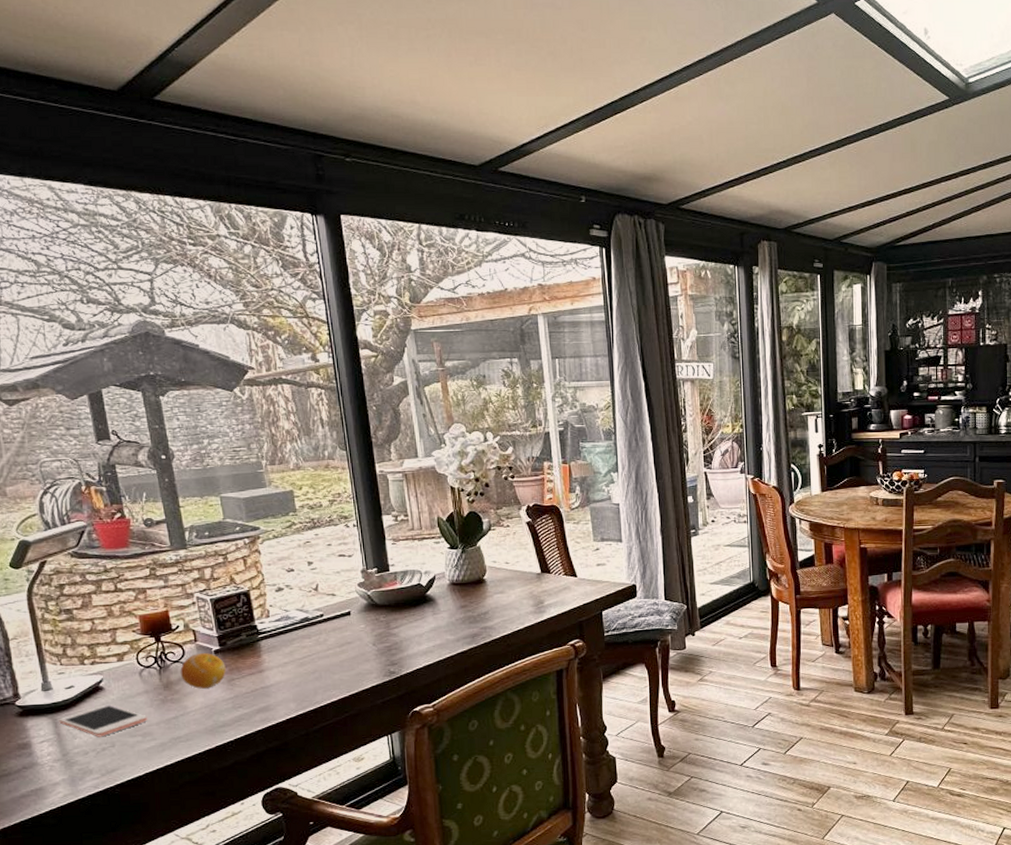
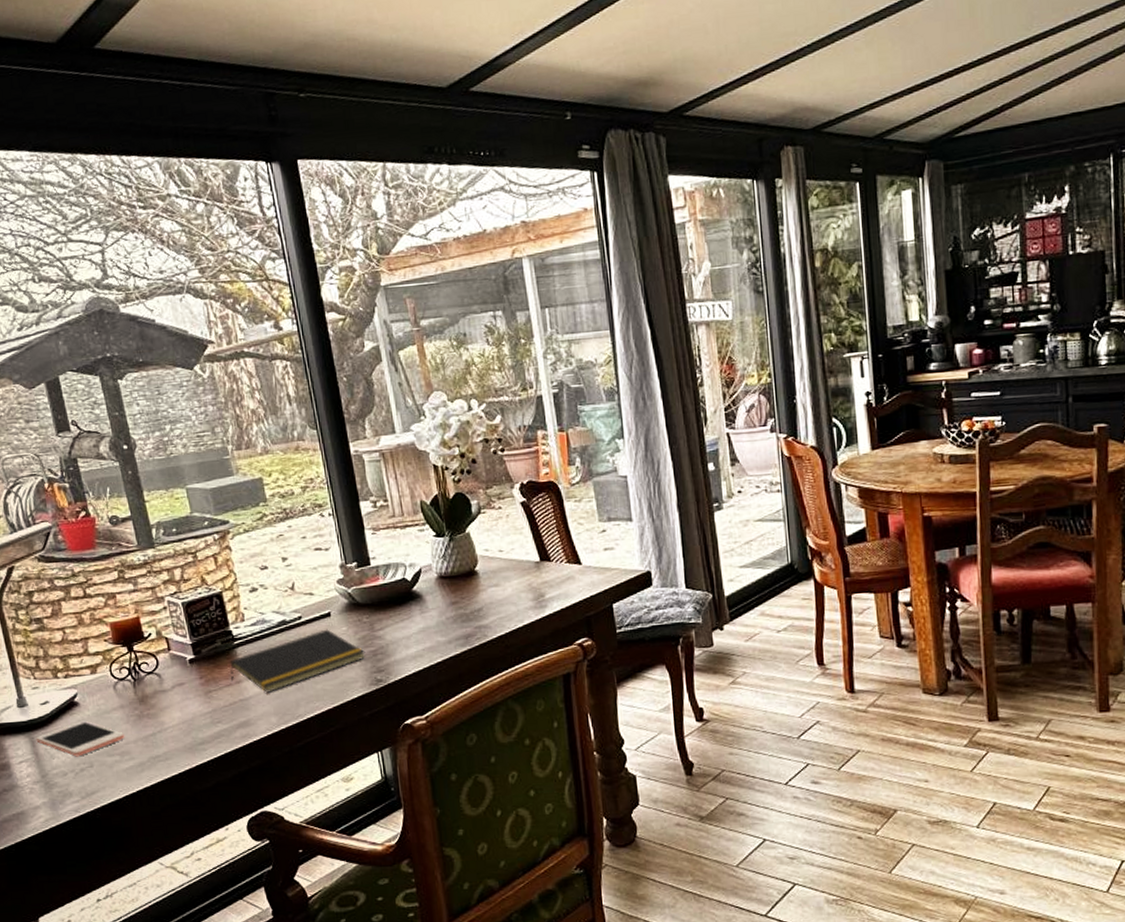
fruit: present [180,653,226,689] -> none [155,663,202,703]
notepad: none [253,626,381,681] -> present [230,629,366,693]

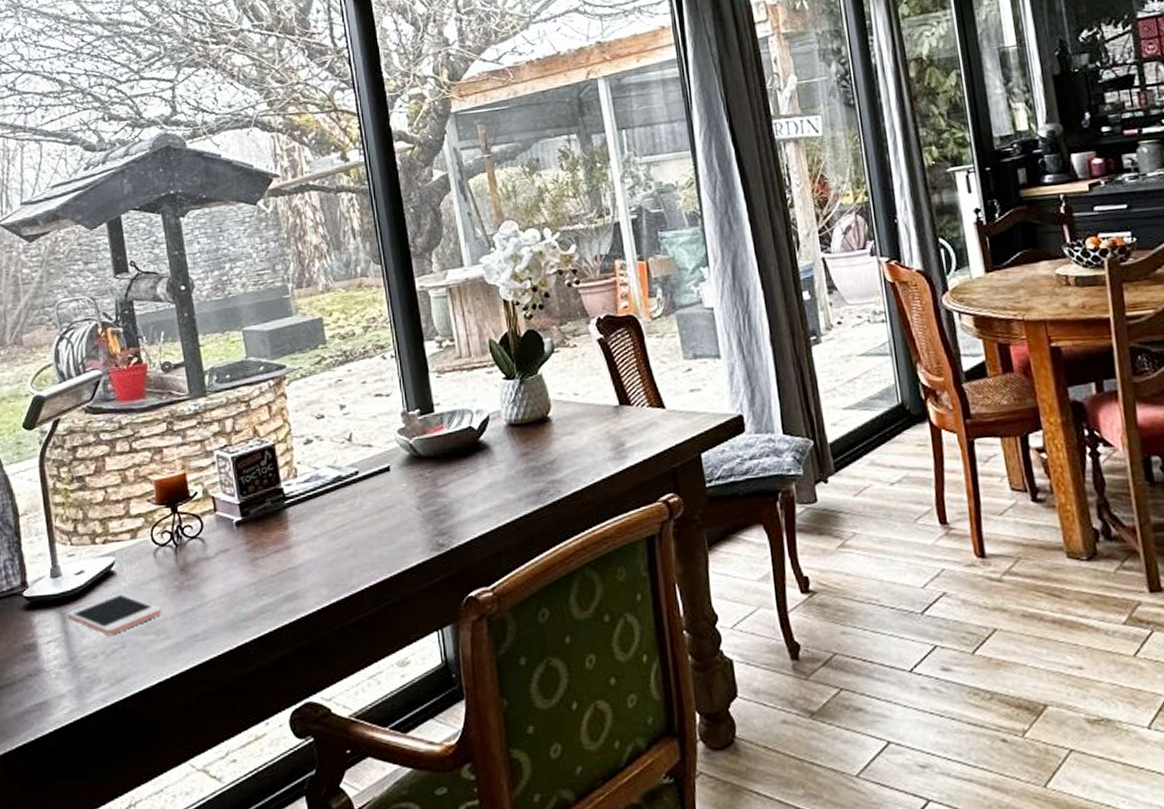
notepad: present [230,629,366,693] -> none [279,485,427,560]

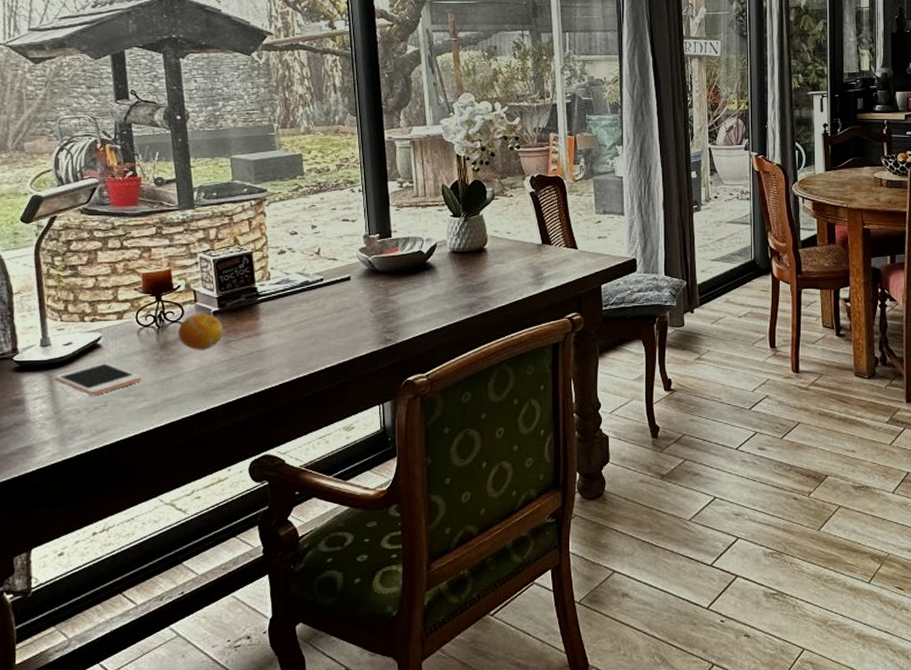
fruit: none [198,525,249,572] -> present [178,314,223,350]

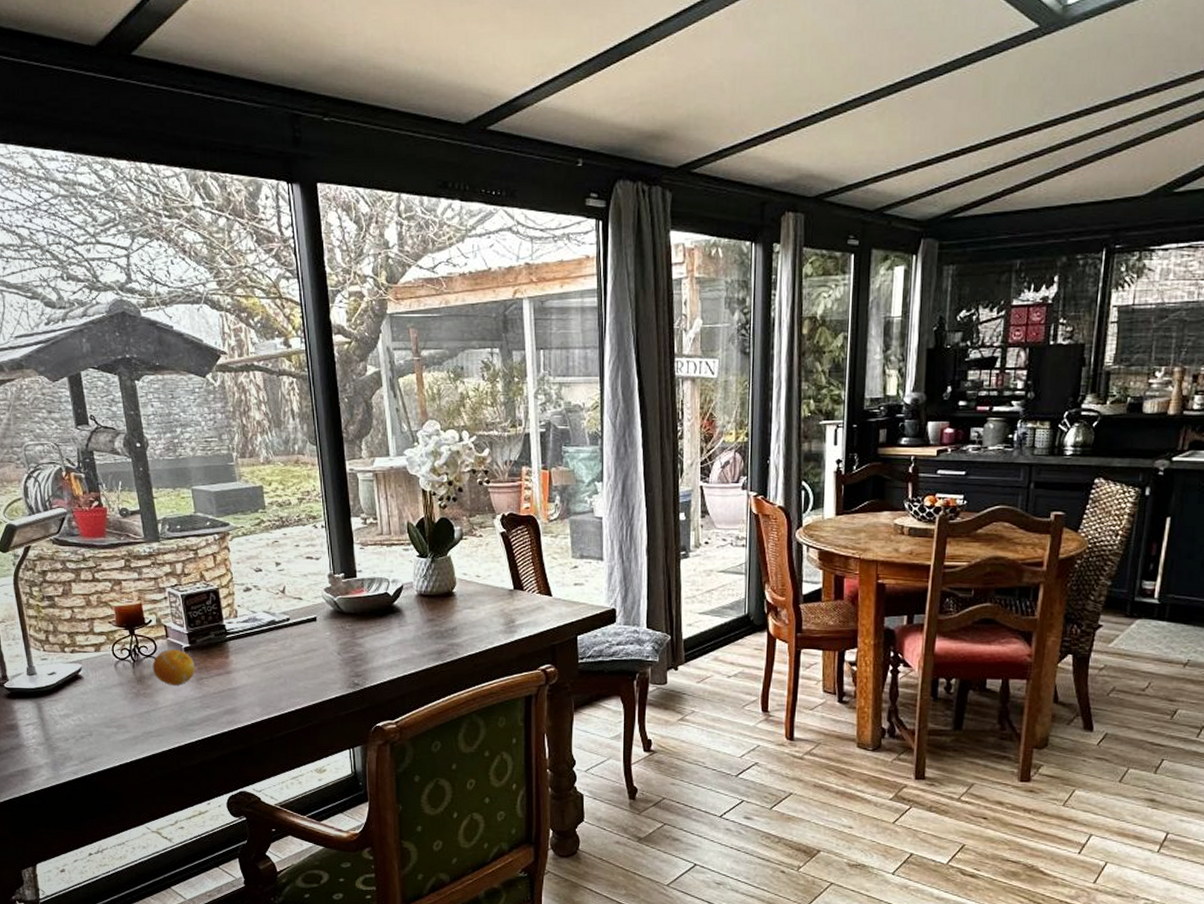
cell phone: present [54,362,142,396] -> none [42,693,122,725]

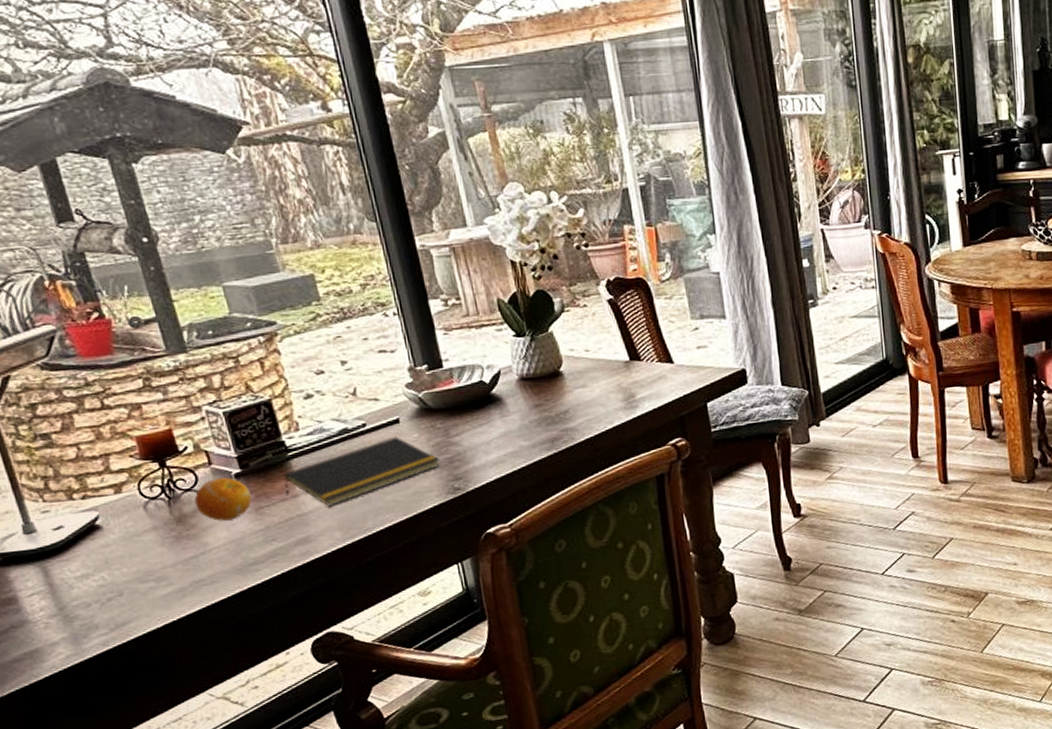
notepad: none [221,632,346,685] -> present [283,436,441,506]

